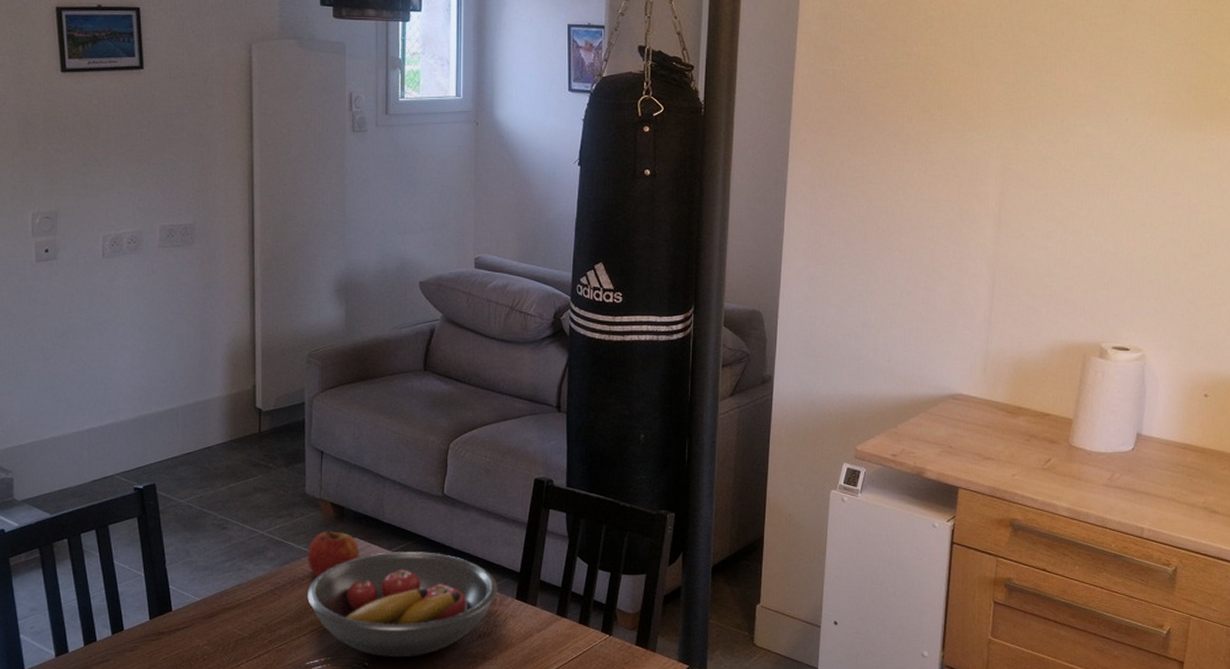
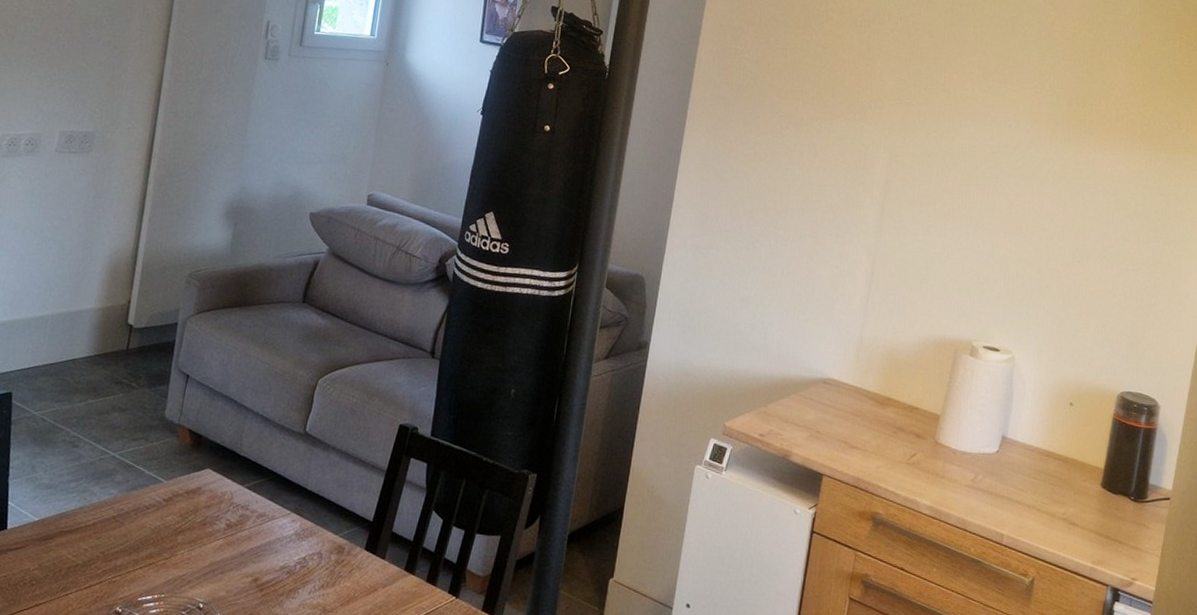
fruit bowl: present [306,552,498,658] -> none [149,487,348,602]
apple: present [308,531,360,578] -> none [156,459,212,508]

